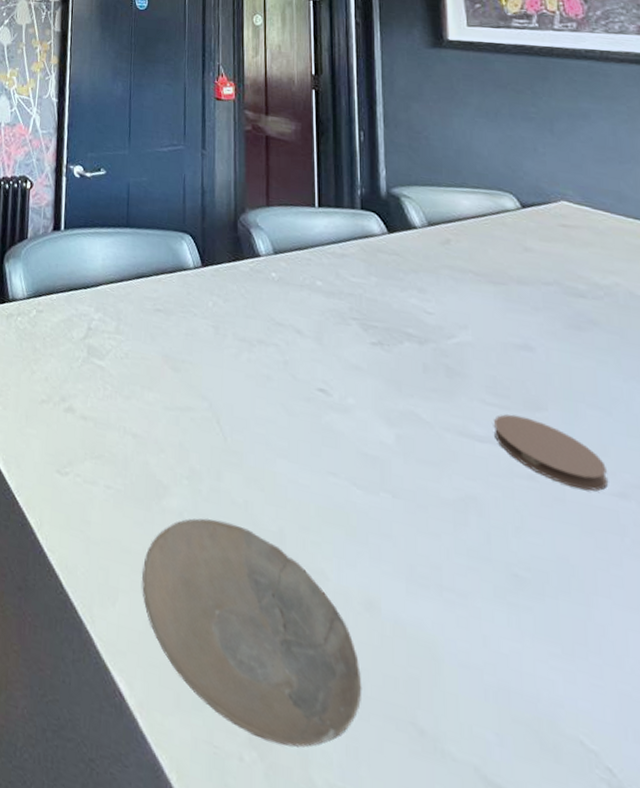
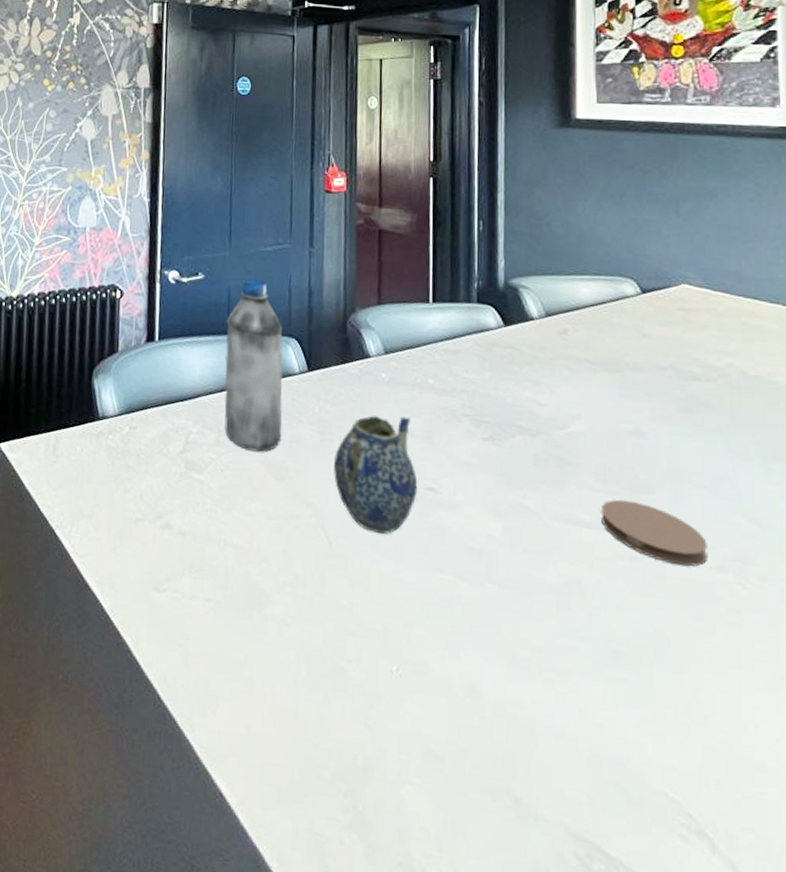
water bottle: none [124,176,178,343] -> present [224,278,283,452]
plate: present [142,518,362,748] -> none [243,622,461,826]
teapot: none [228,313,309,433] -> present [334,415,418,534]

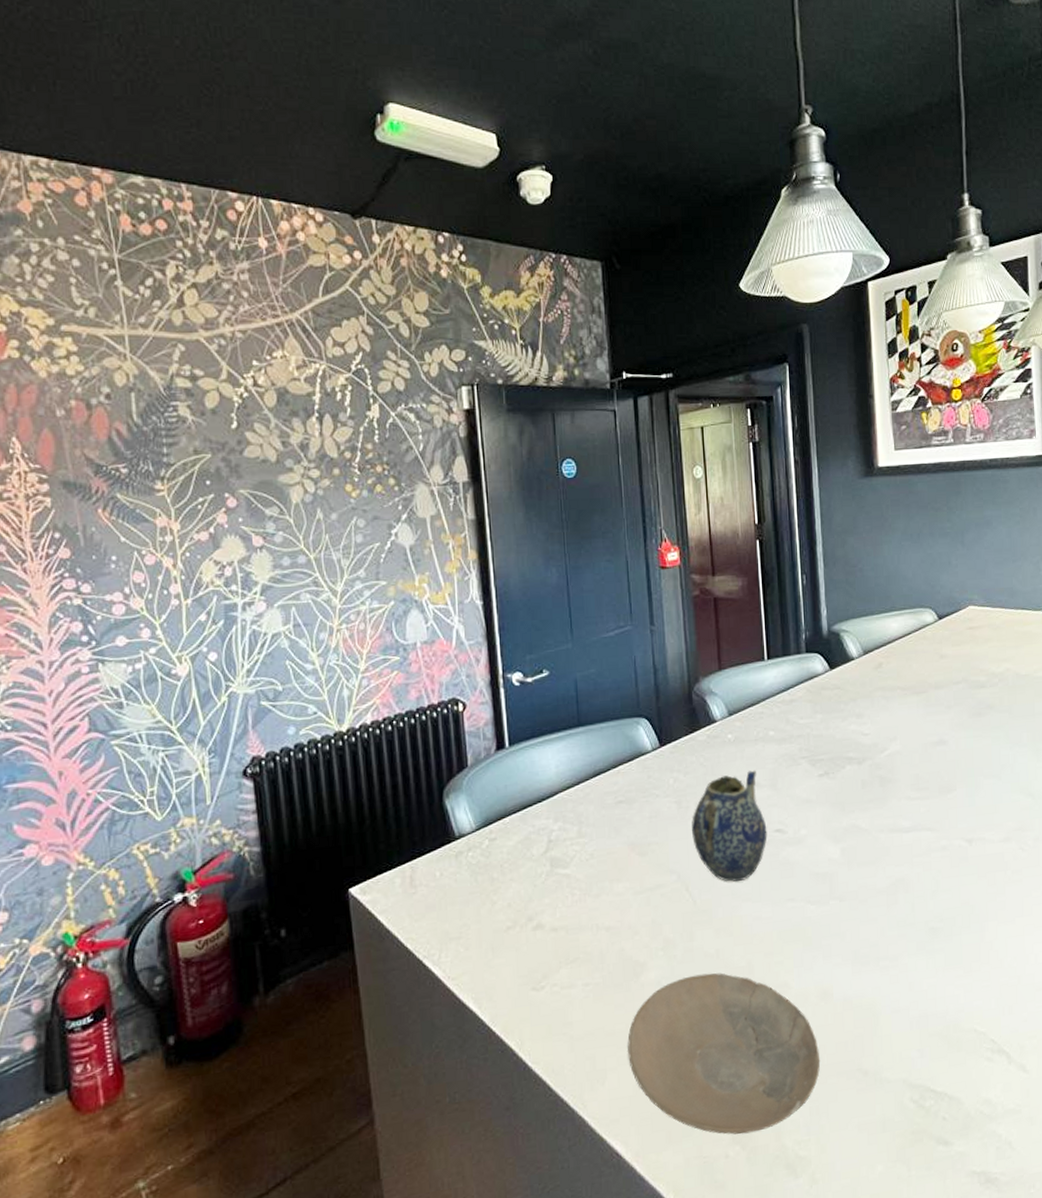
water bottle: present [224,278,283,452] -> none [576,666,642,835]
plate: none [243,622,461,826] -> present [627,973,821,1135]
coaster: present [602,499,709,567] -> none [917,800,998,846]

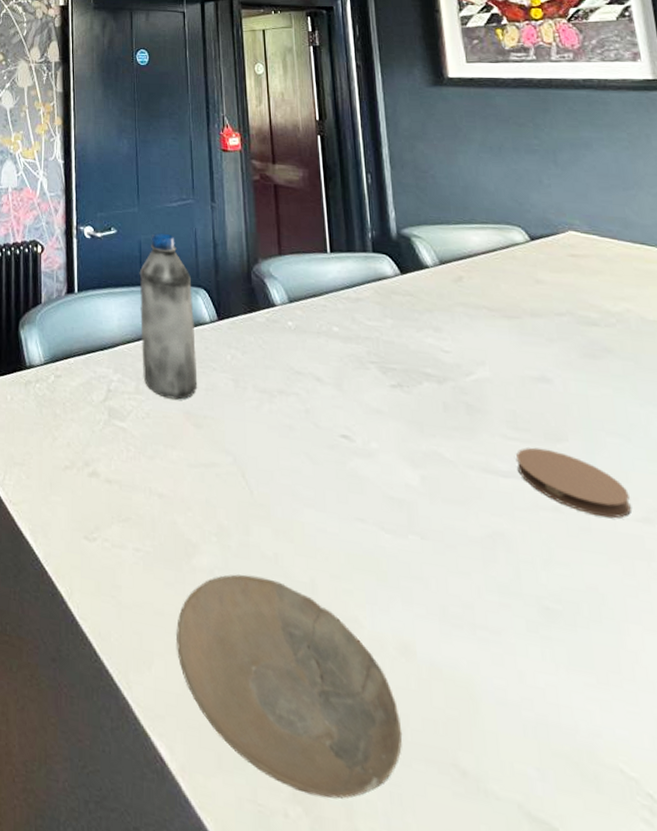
water bottle: none [576,666,642,835] -> present [139,232,198,400]
teapot: present [692,770,768,882] -> none [249,363,332,483]
coaster: none [917,800,998,846] -> present [516,447,632,519]

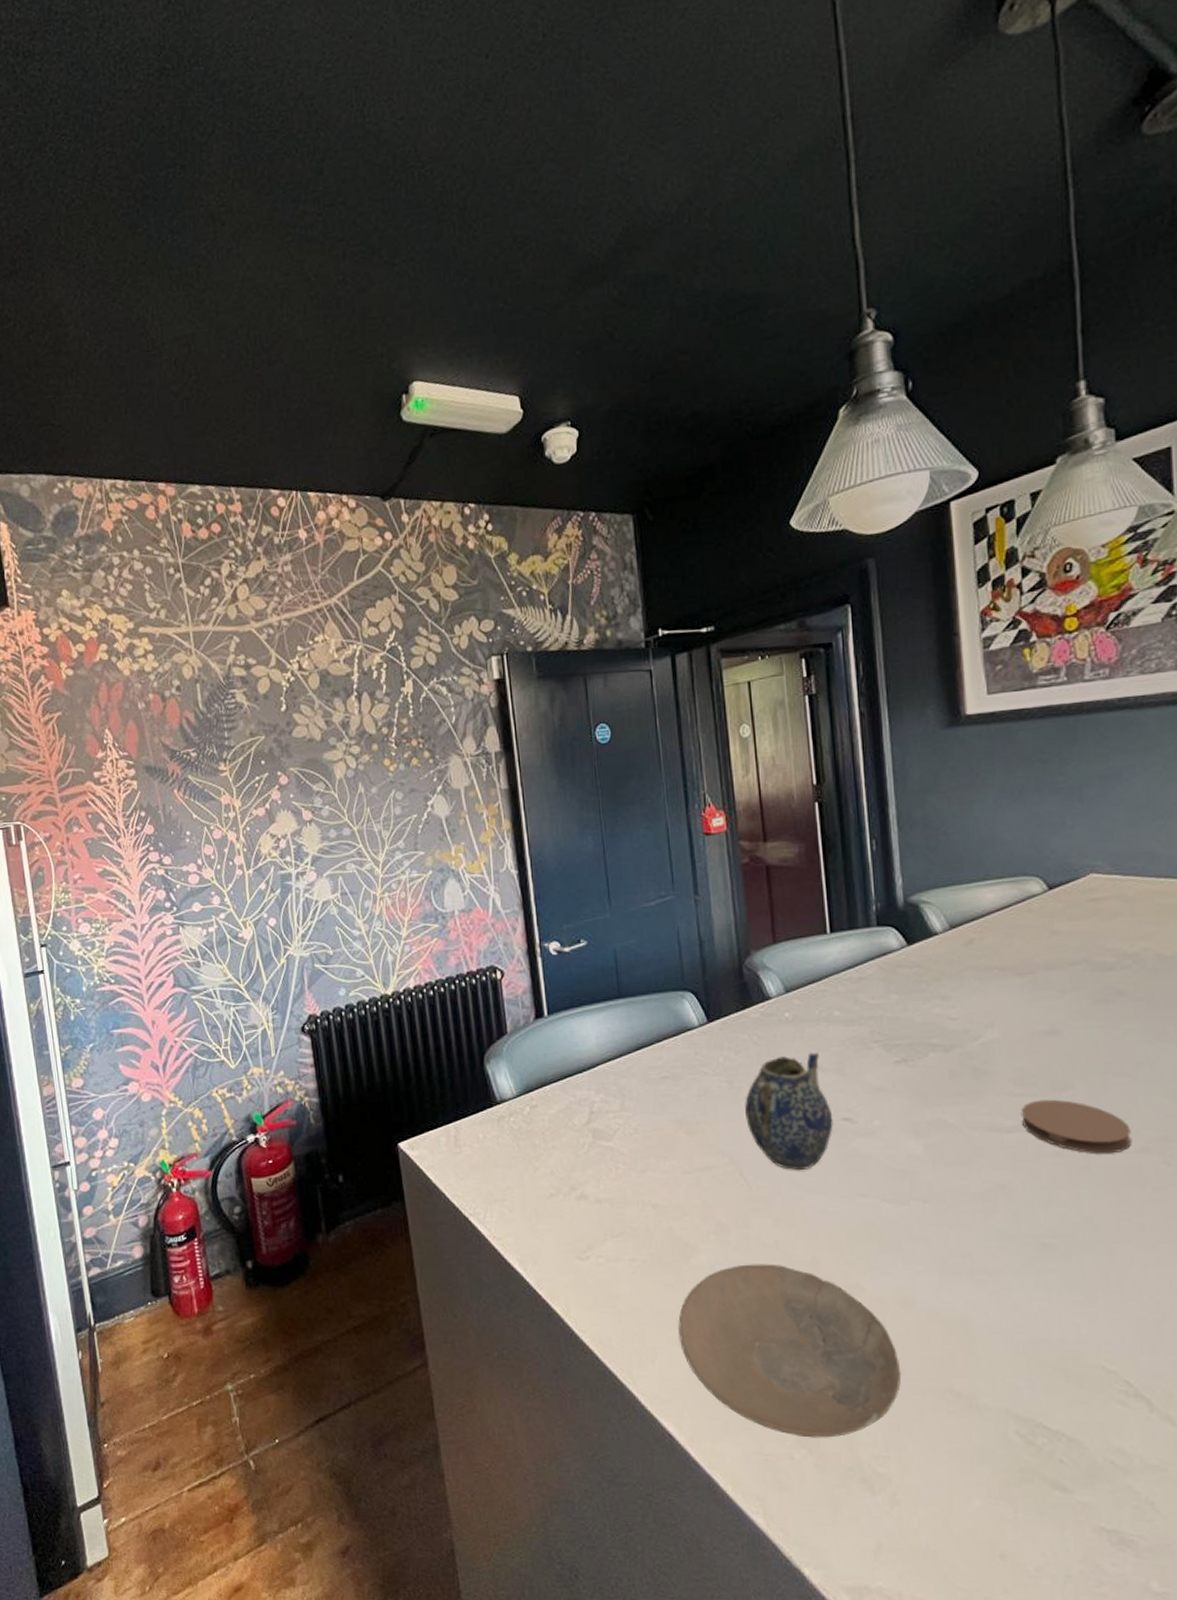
water bottle: present [139,232,198,400] -> none [616,937,689,1111]
teapot: none [249,363,332,483] -> present [745,1052,834,1170]

